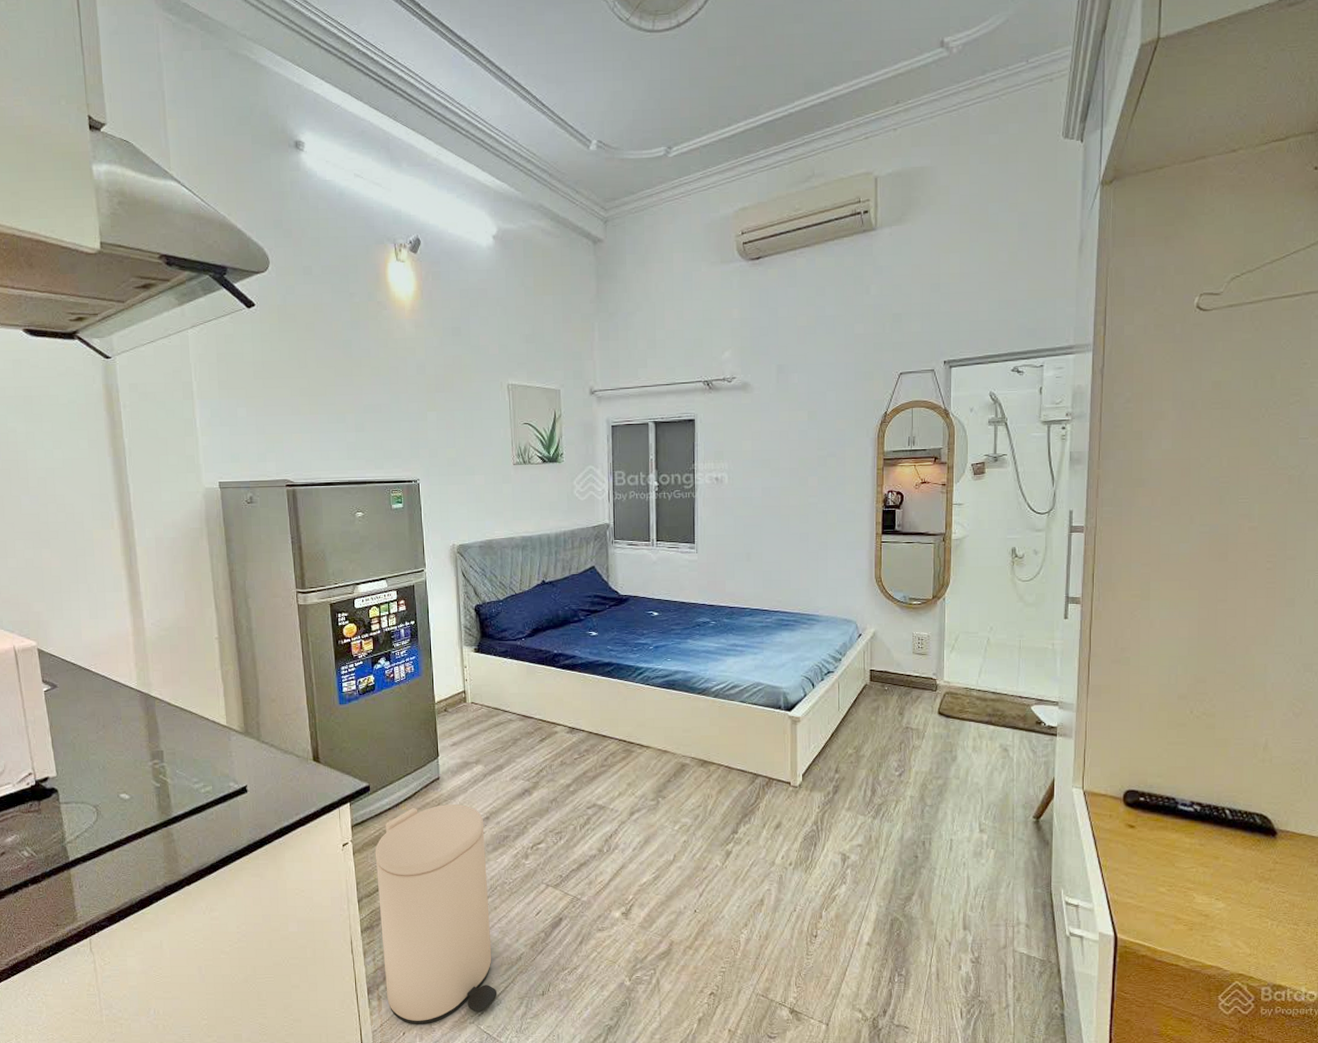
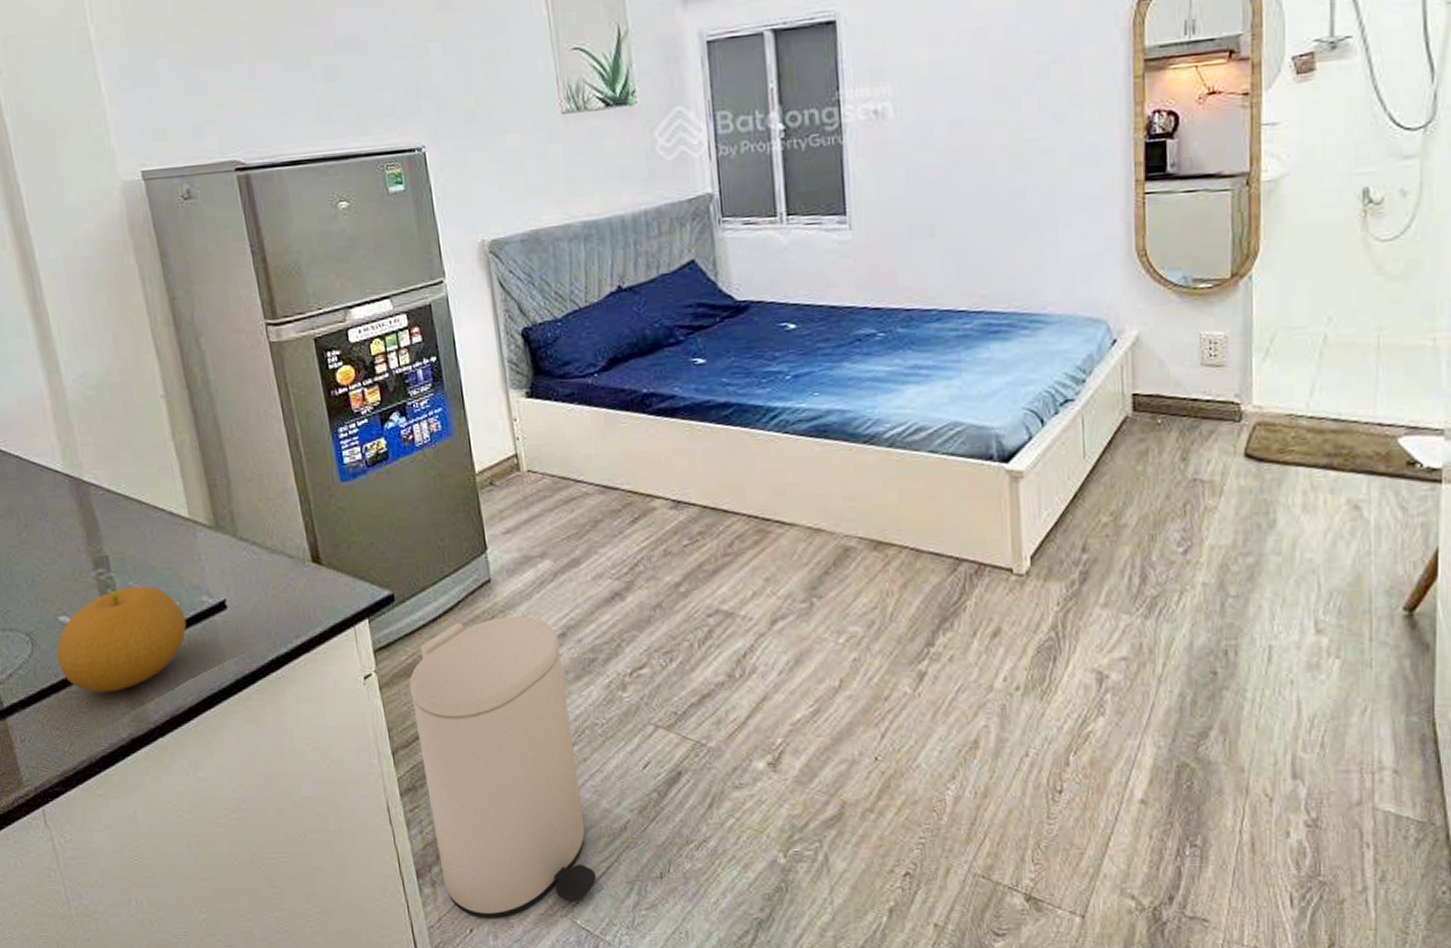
fruit: none [115,773,216,852] -> present [56,585,187,693]

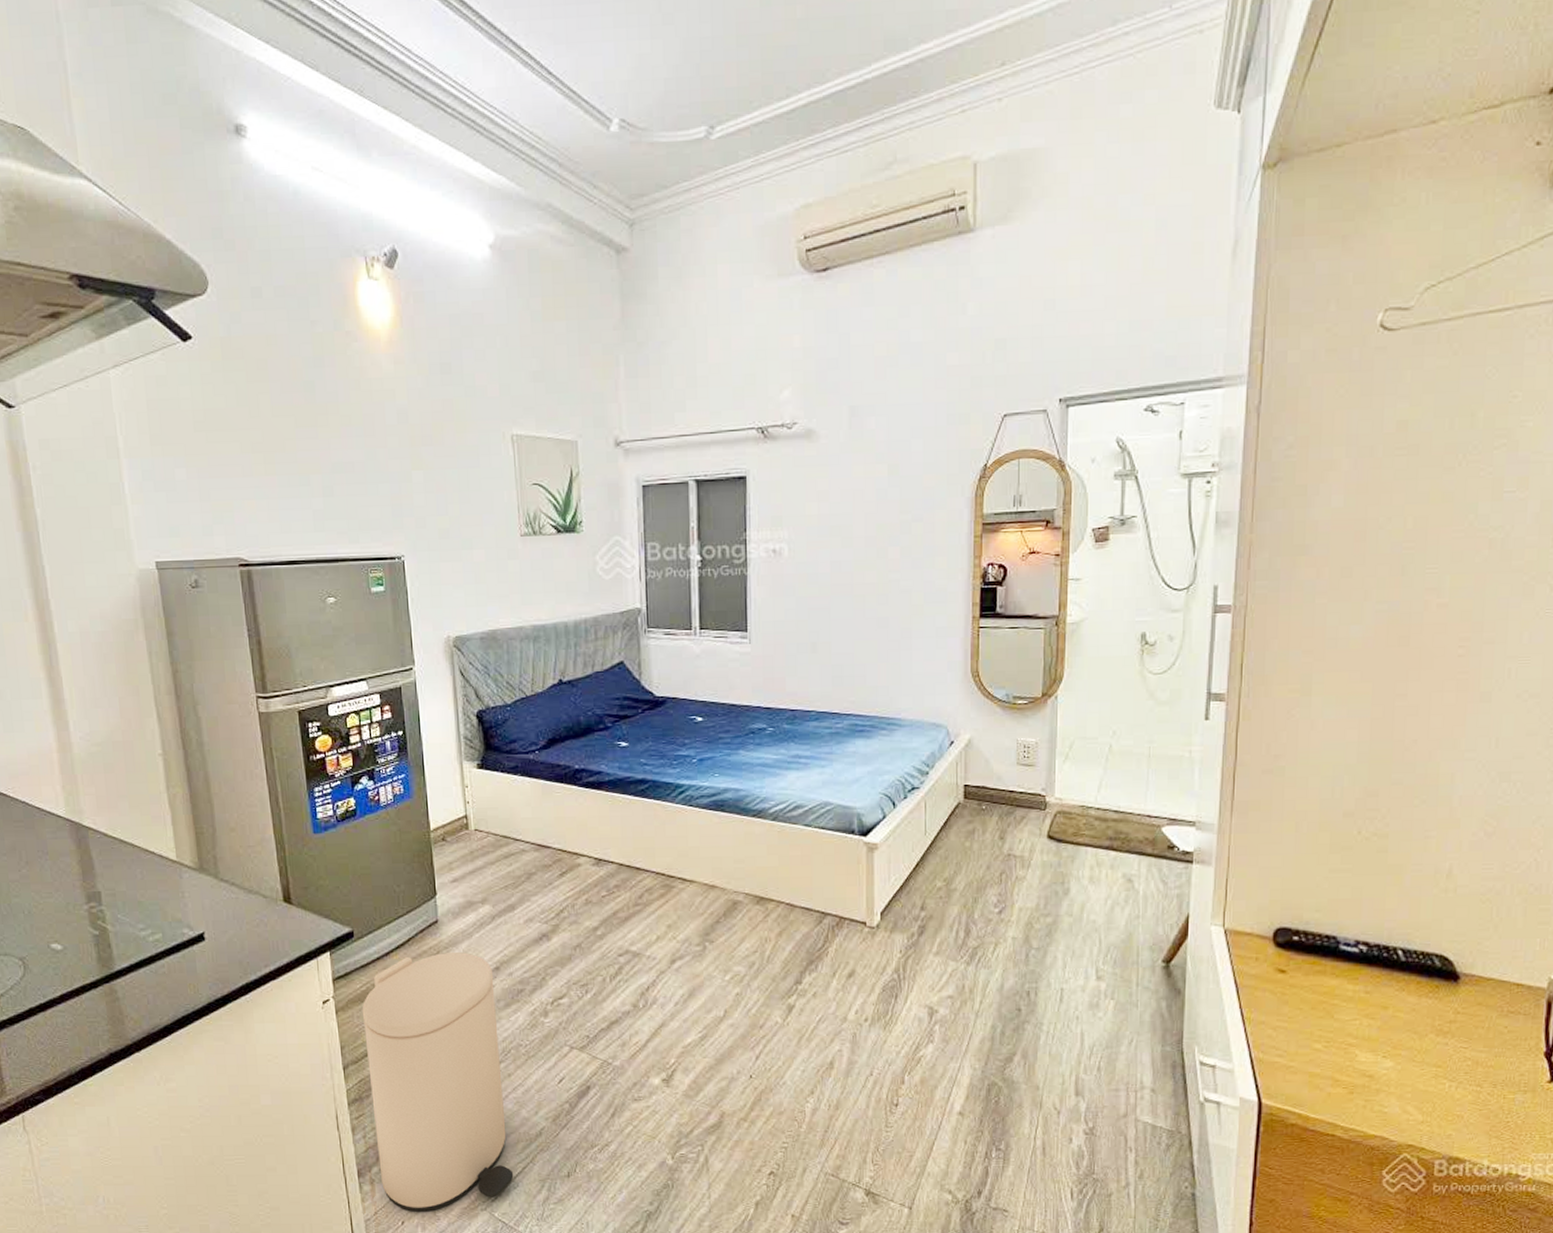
fruit: present [56,585,187,693] -> none [46,918,168,1012]

